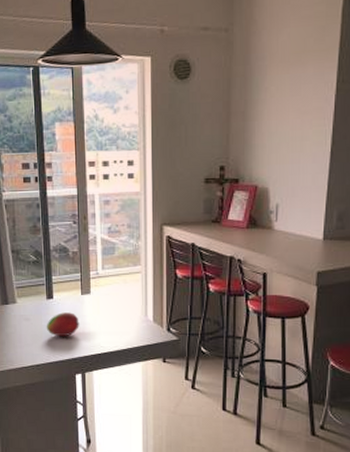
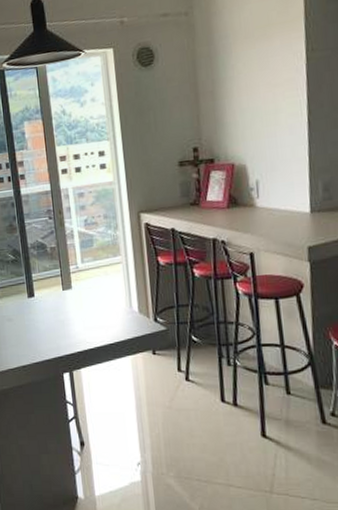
fruit: present [46,312,79,337] -> none [29,309,63,336]

